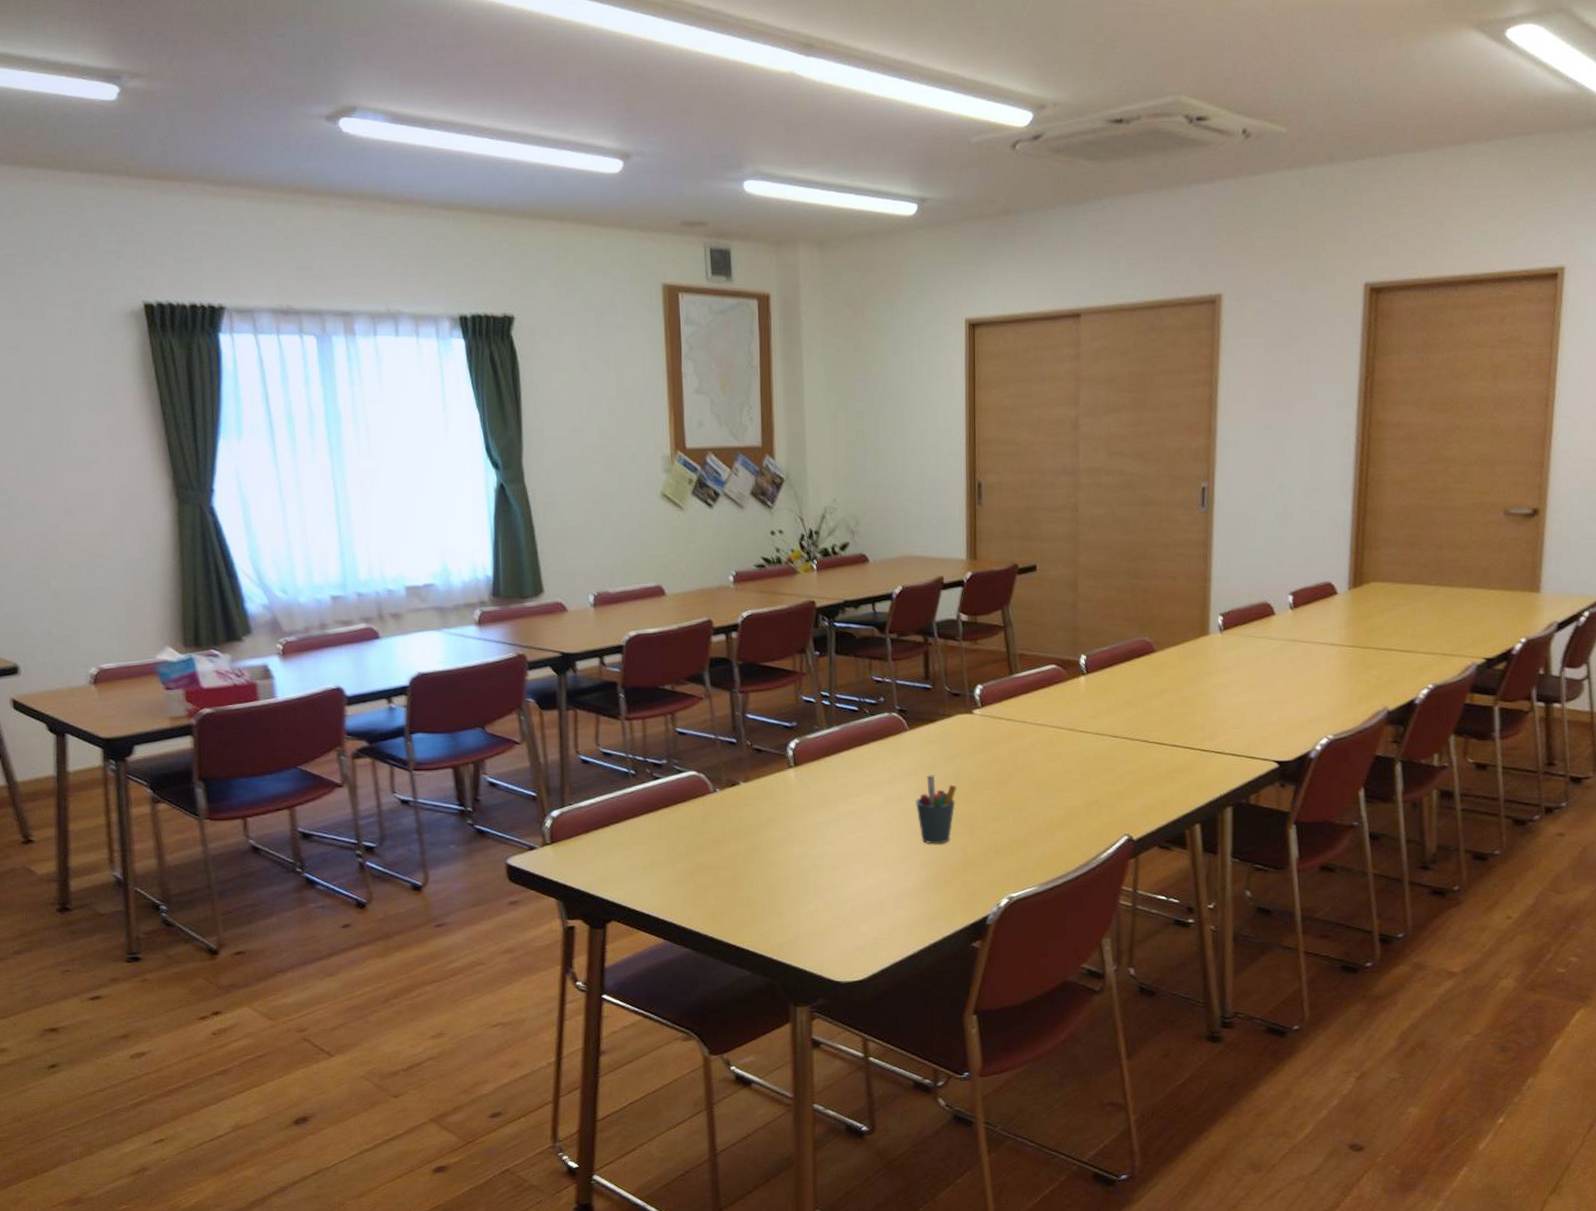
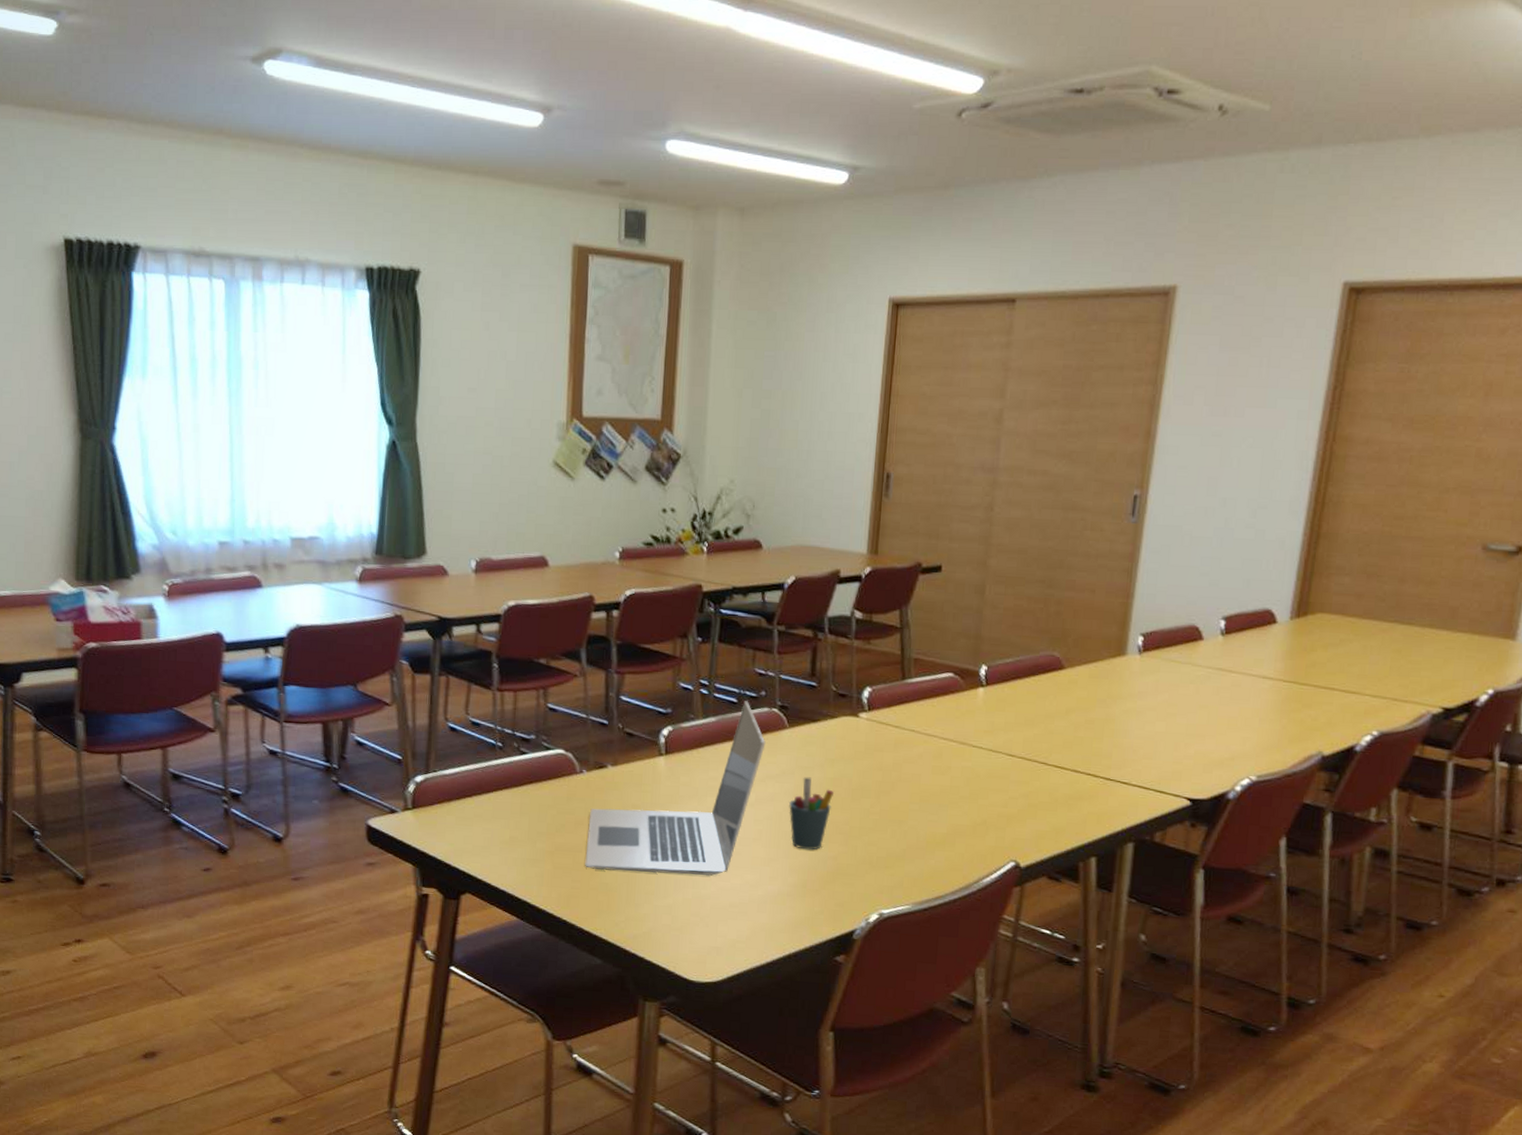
laptop: none [726,708,889,885] -> present [585,701,766,877]

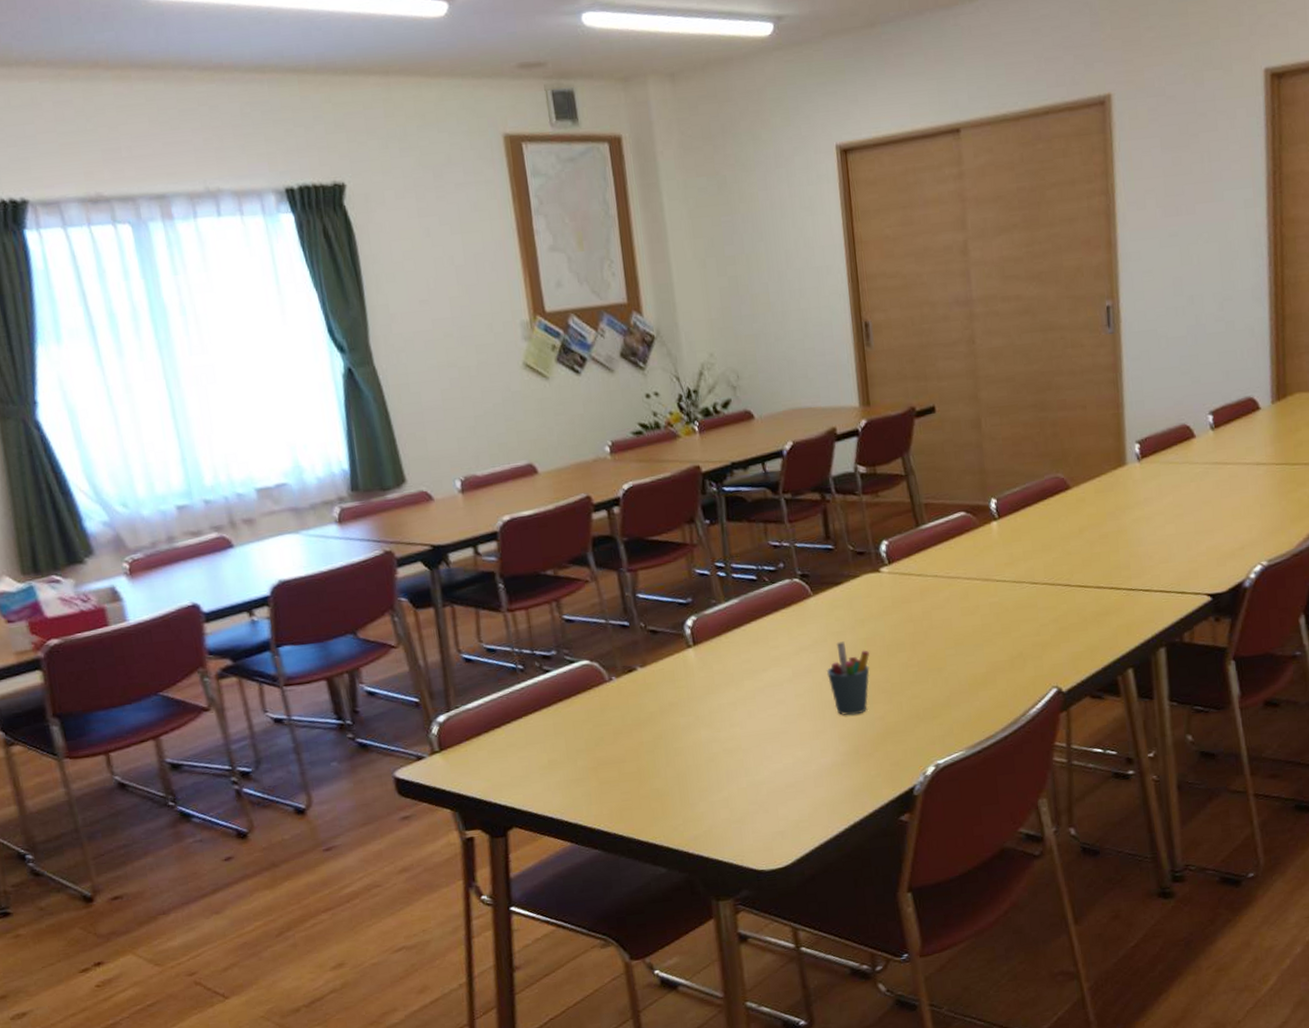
laptop: present [585,701,766,877] -> none [627,576,793,777]

